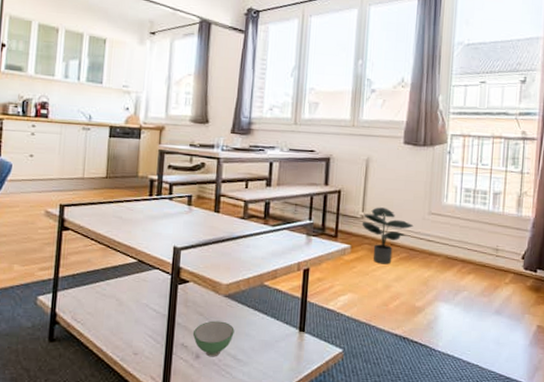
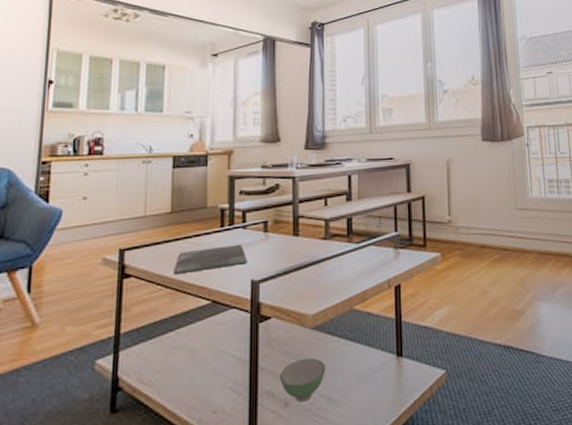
magazine: none [106,213,171,233] -> present [173,244,247,275]
potted plant: present [361,207,414,265] -> none [450,209,503,270]

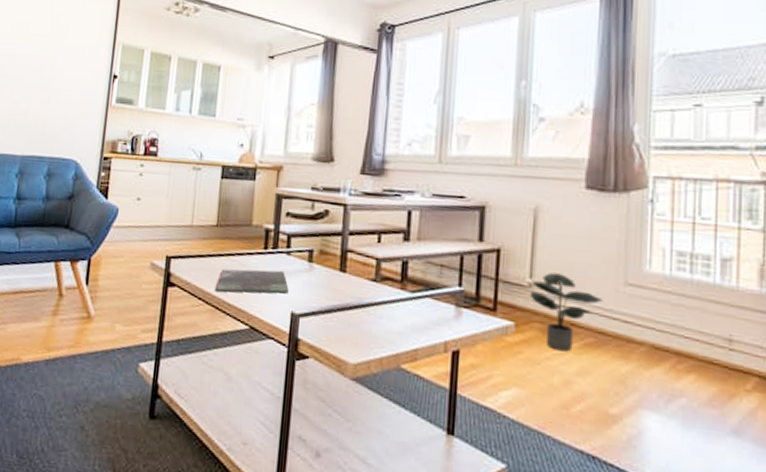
bowl: present [279,358,326,403] -> none [312,410,364,458]
potted plant: none [450,209,503,270] -> present [529,273,603,352]

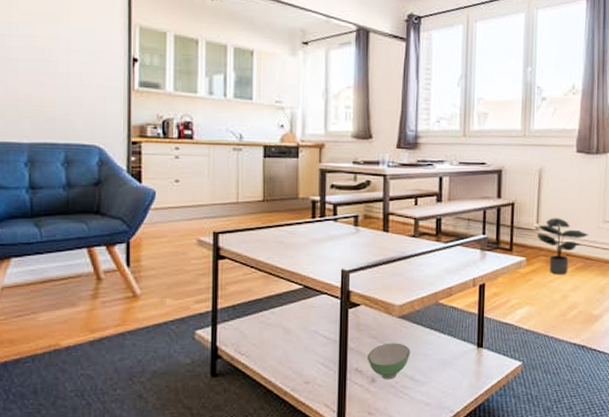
magazine: present [215,268,289,294] -> none [266,235,338,260]
bowl: none [312,410,364,458] -> present [366,343,411,380]

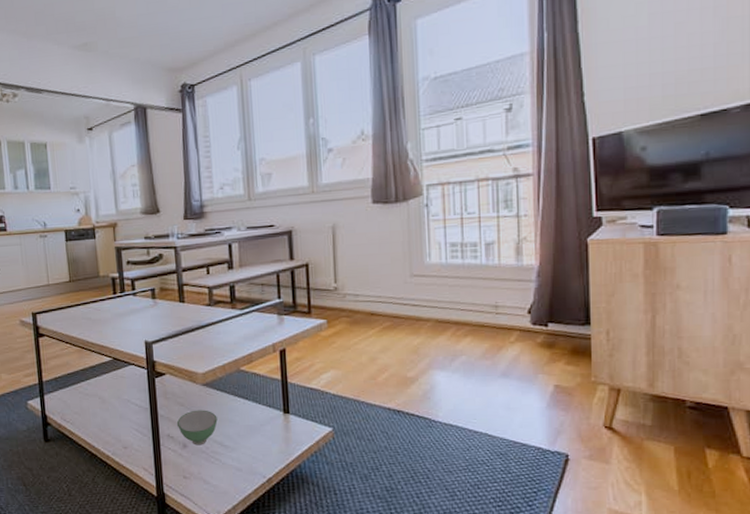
potted plant: present [536,218,589,275] -> none [336,276,395,336]

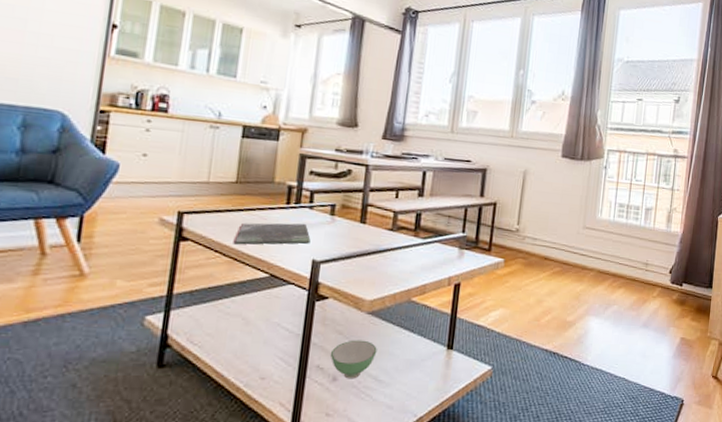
magazine: none [78,309,140,335] -> present [233,222,311,245]

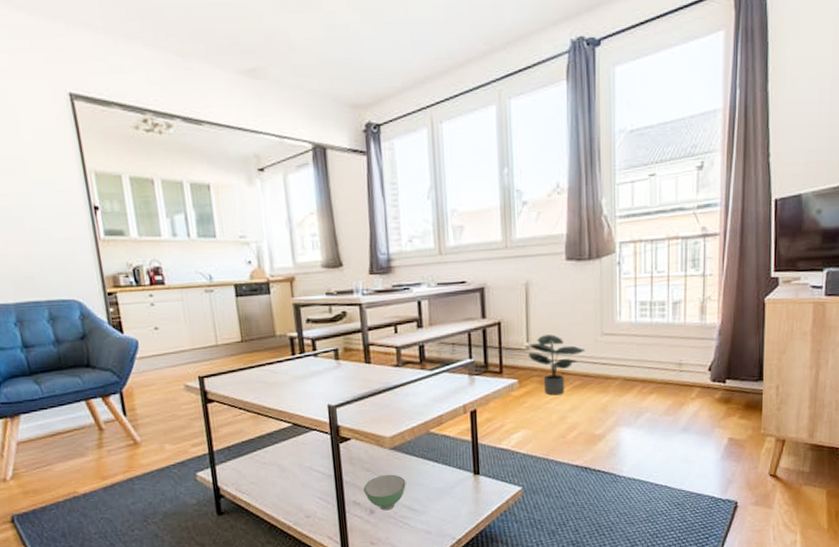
magazine: present [233,222,311,245] -> none [252,371,322,400]
potted plant: none [516,220,568,279] -> present [528,334,586,396]

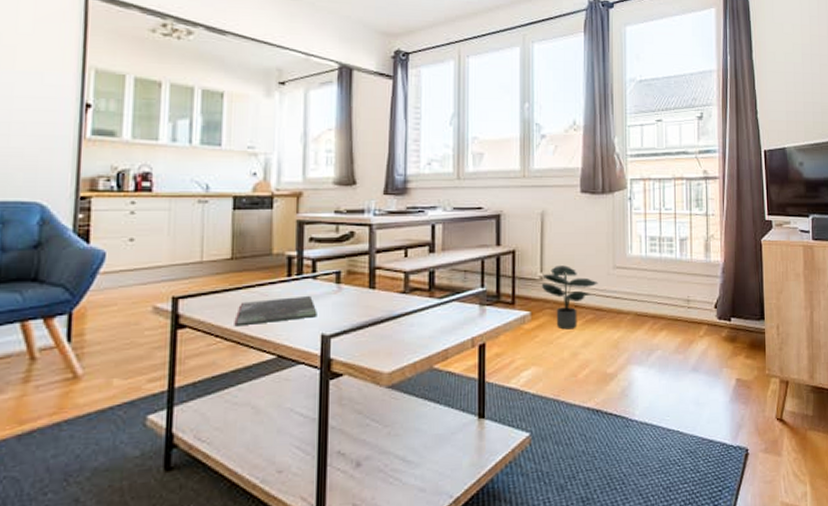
magazine: none [252,371,322,400] -> present [234,295,317,327]
bowl: present [363,474,406,511] -> none [350,417,402,463]

